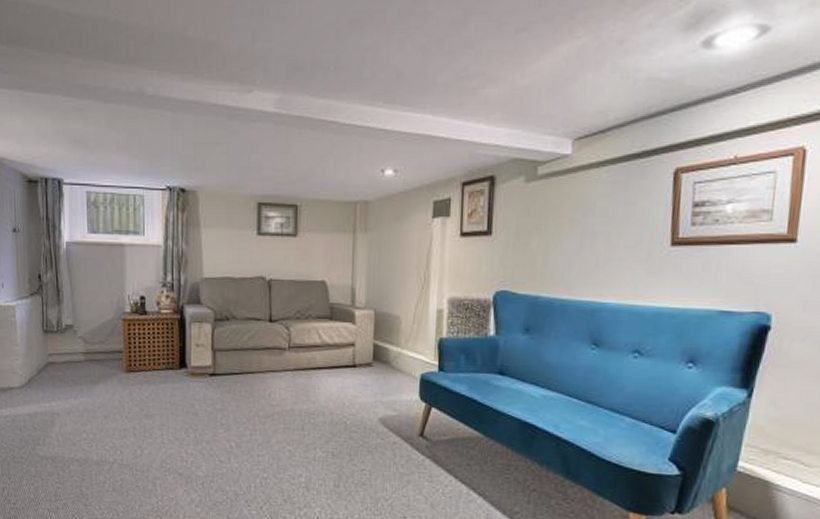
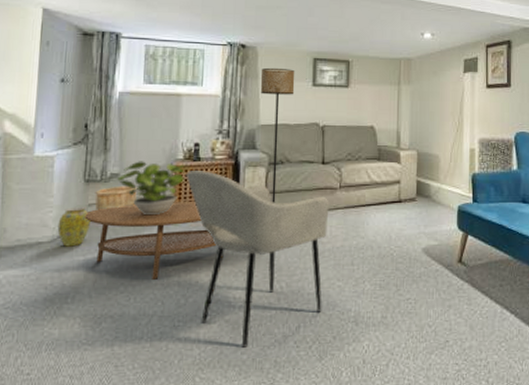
vase: none [24,355,52,394] -> present [57,206,90,247]
coffee table: none [46,355,168,431] -> present [84,200,217,281]
wooden bucket: none [53,337,91,360] -> present [95,185,138,210]
potted plant: none [71,313,133,368] -> present [116,161,185,216]
armchair: none [134,324,278,501] -> present [186,171,330,348]
floor lamp: none [202,214,239,361] -> present [260,67,295,203]

